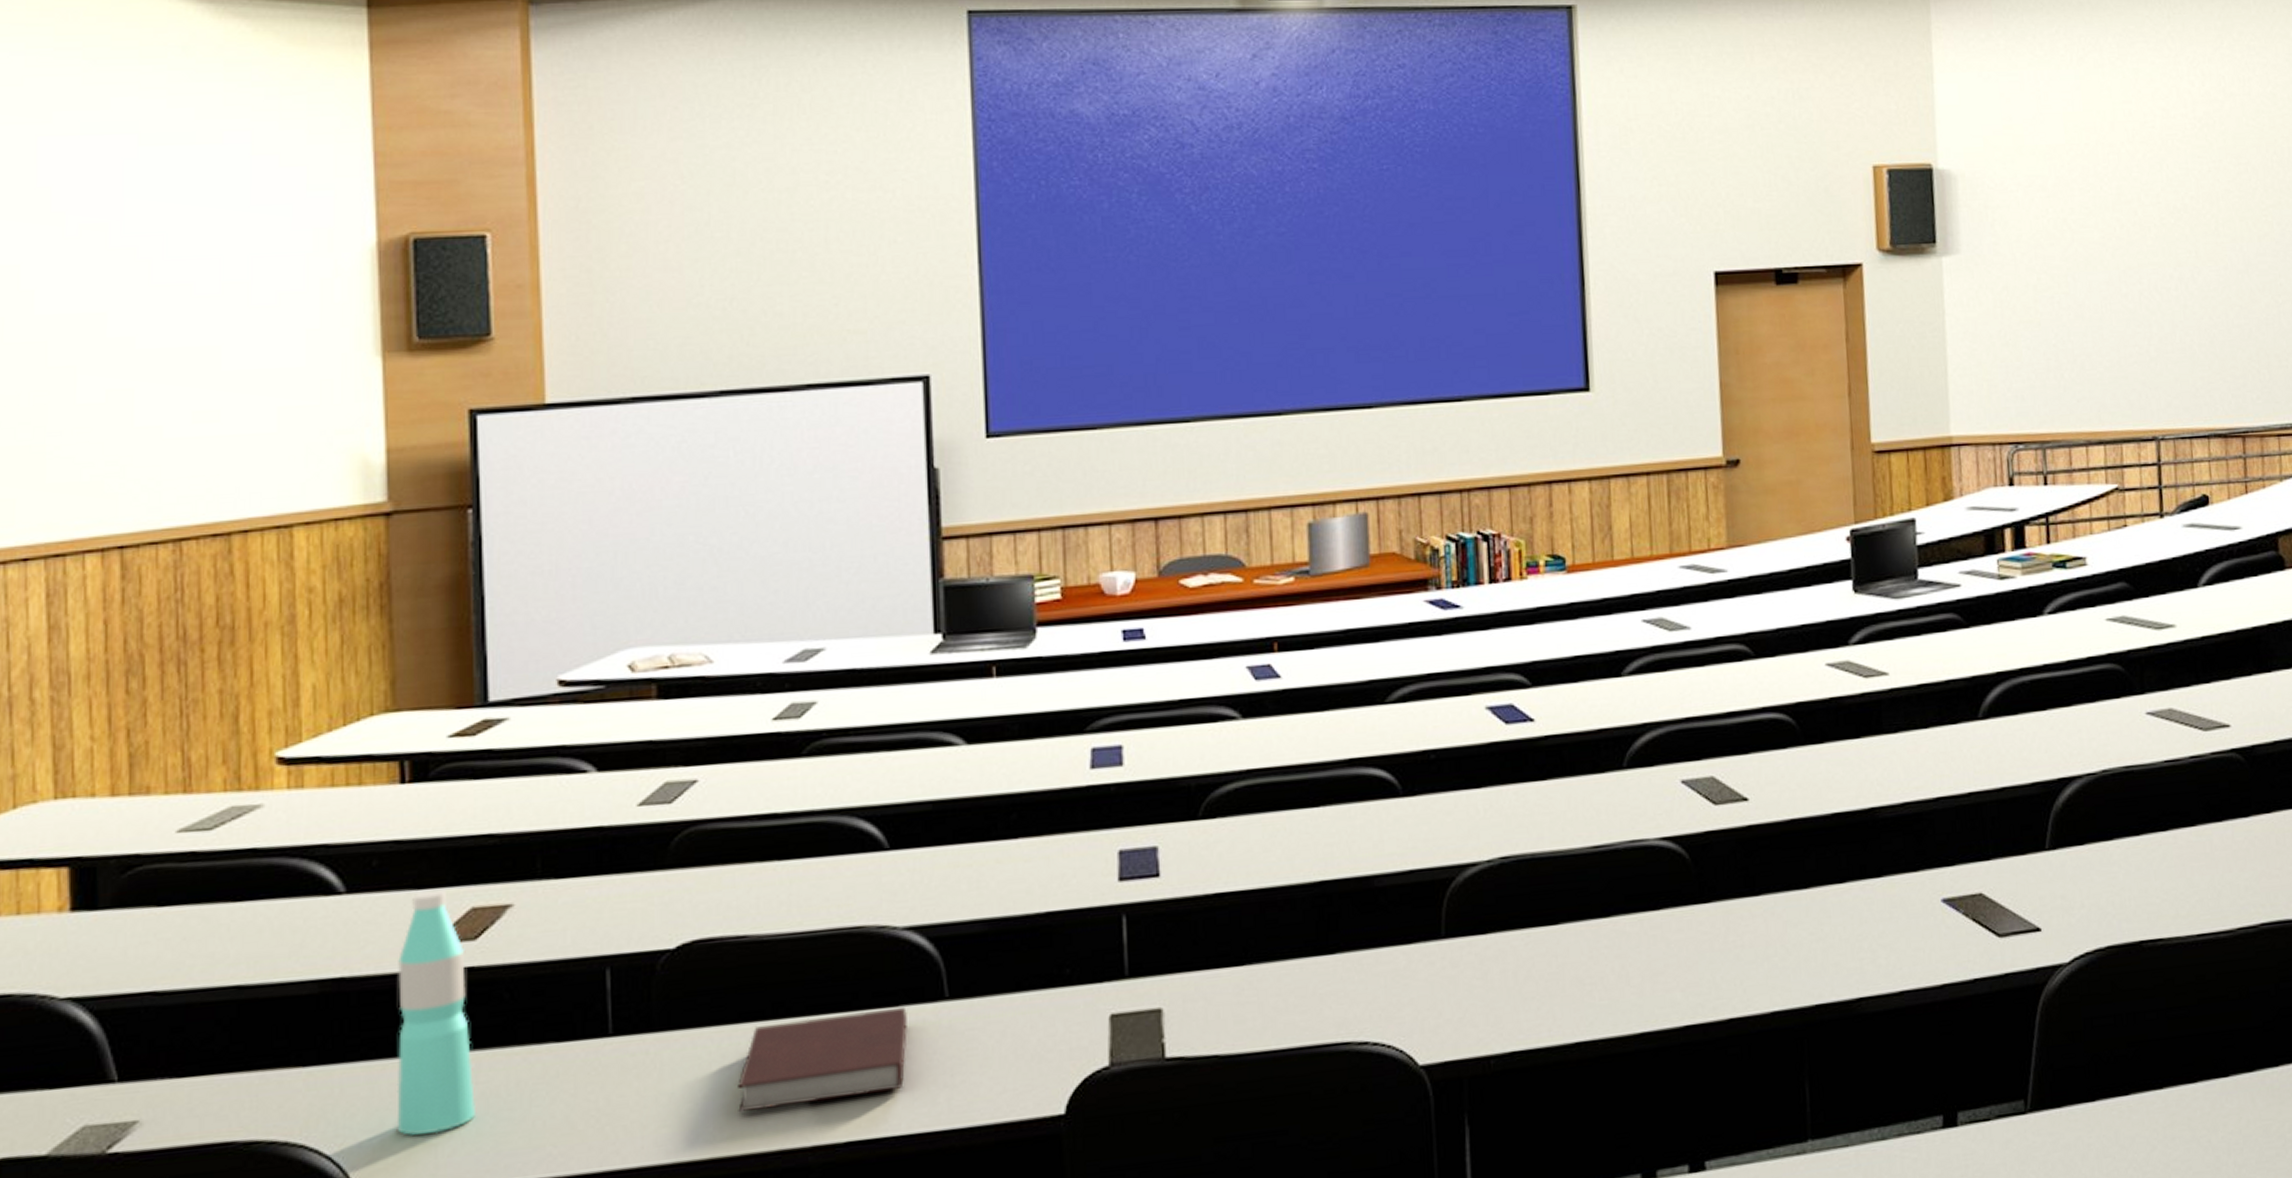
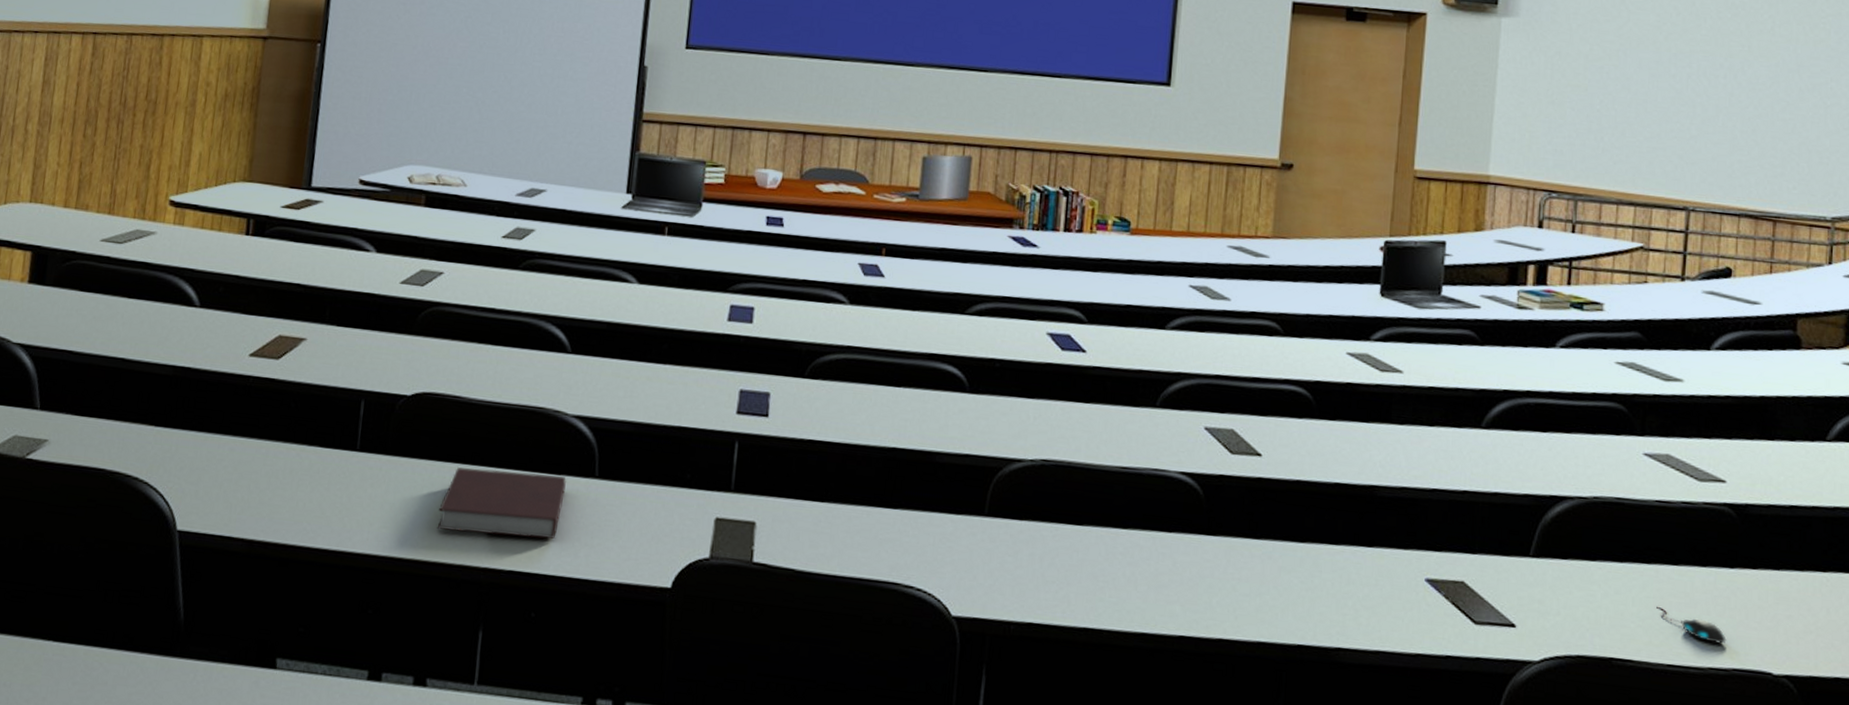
water bottle: present [396,889,475,1135] -> none [208,316,271,495]
mouse: none [2179,874,2251,901] -> present [1656,606,1727,644]

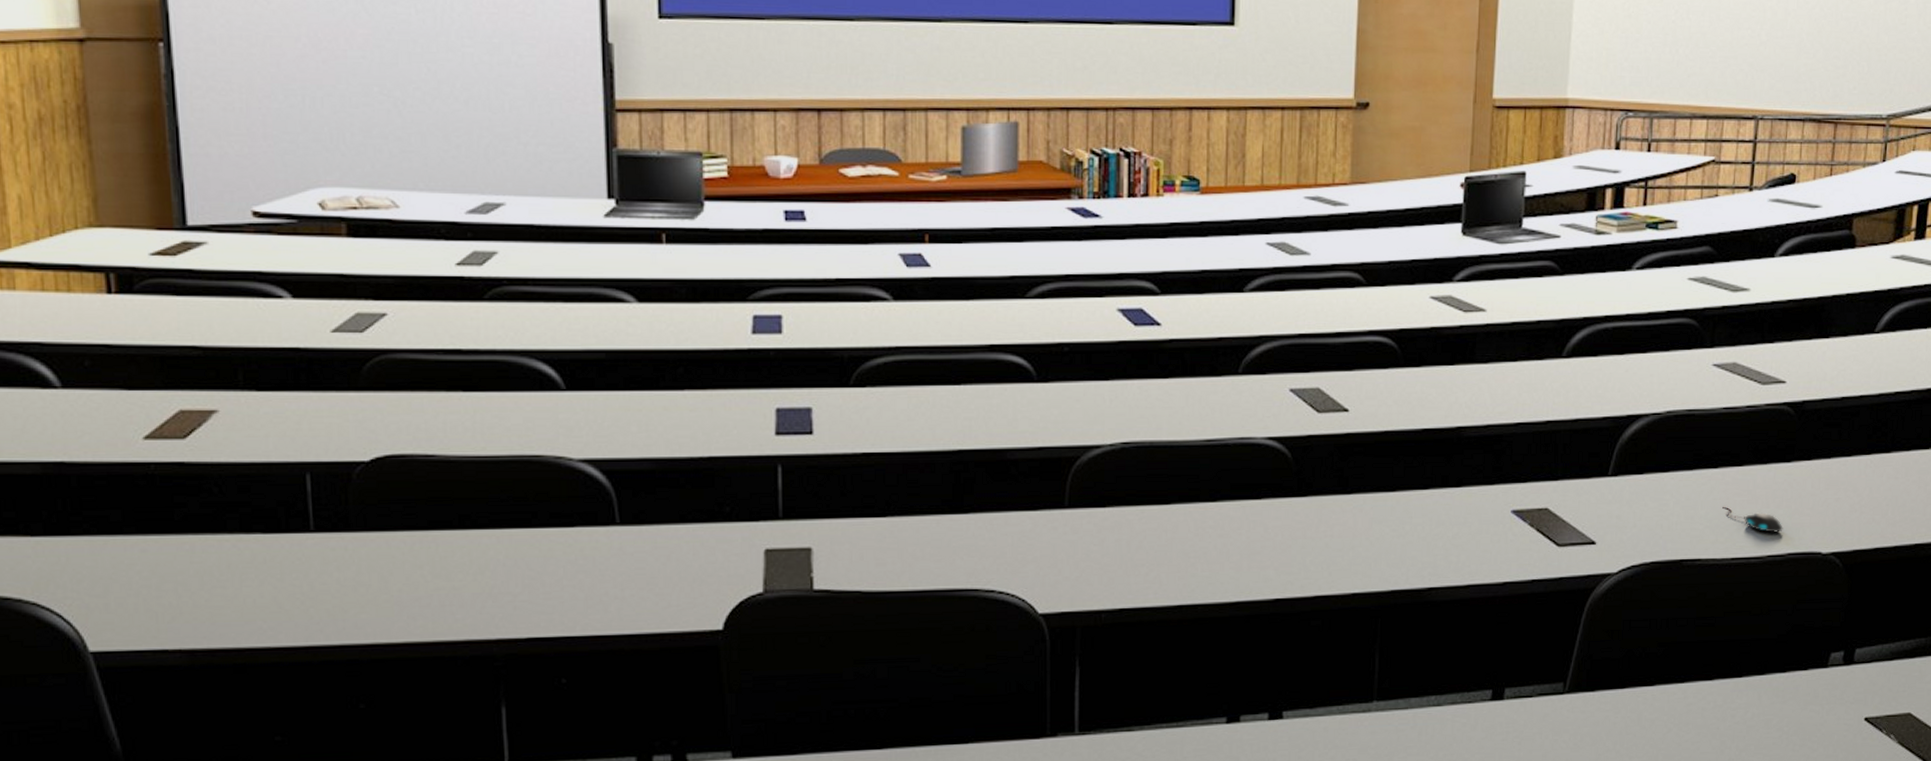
notebook: present [437,467,566,539] -> none [429,528,582,606]

